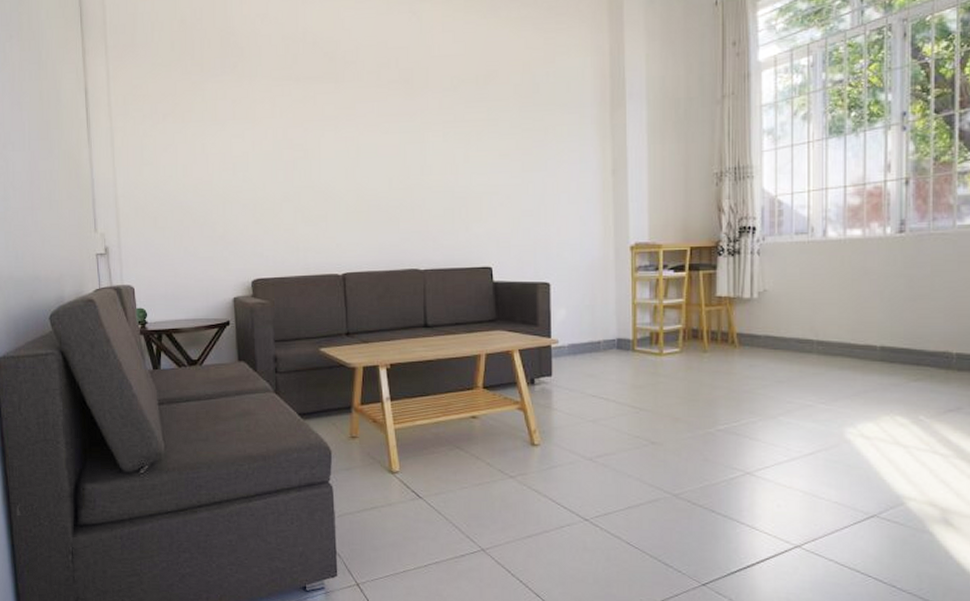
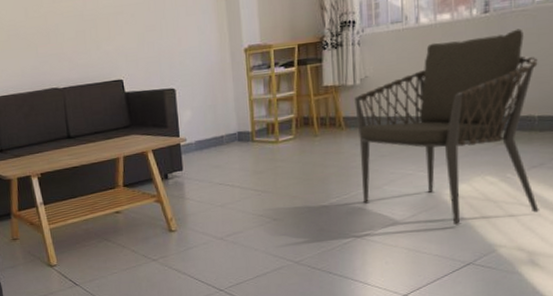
armchair: none [750,254,957,470] -> present [354,29,541,226]

